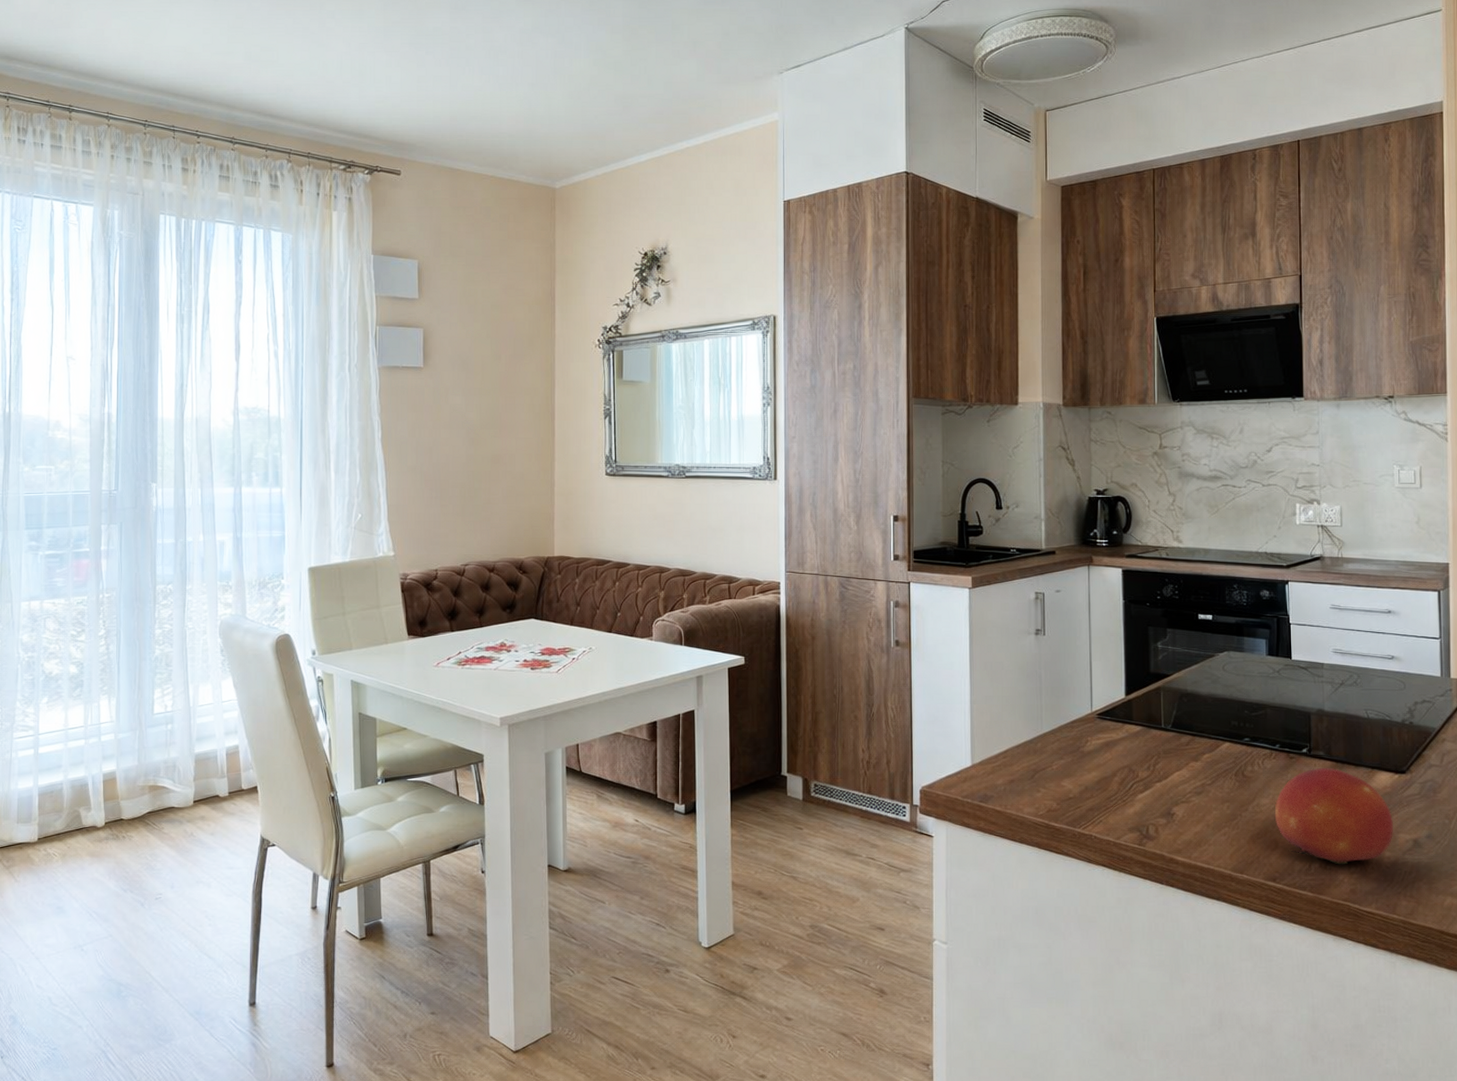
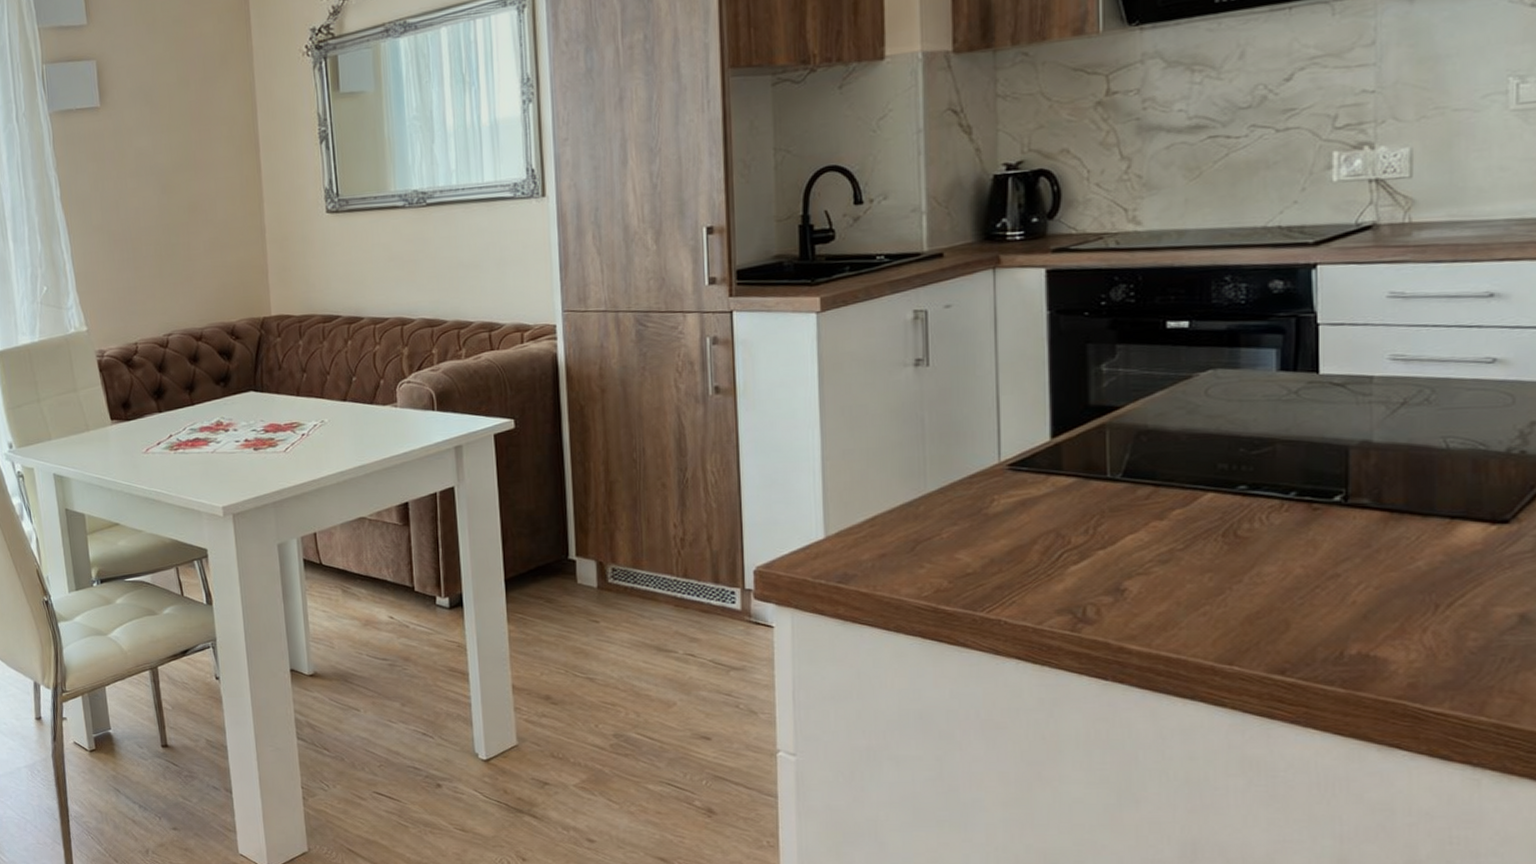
fruit: present [1274,767,1394,865] -> none [1285,519,1486,651]

